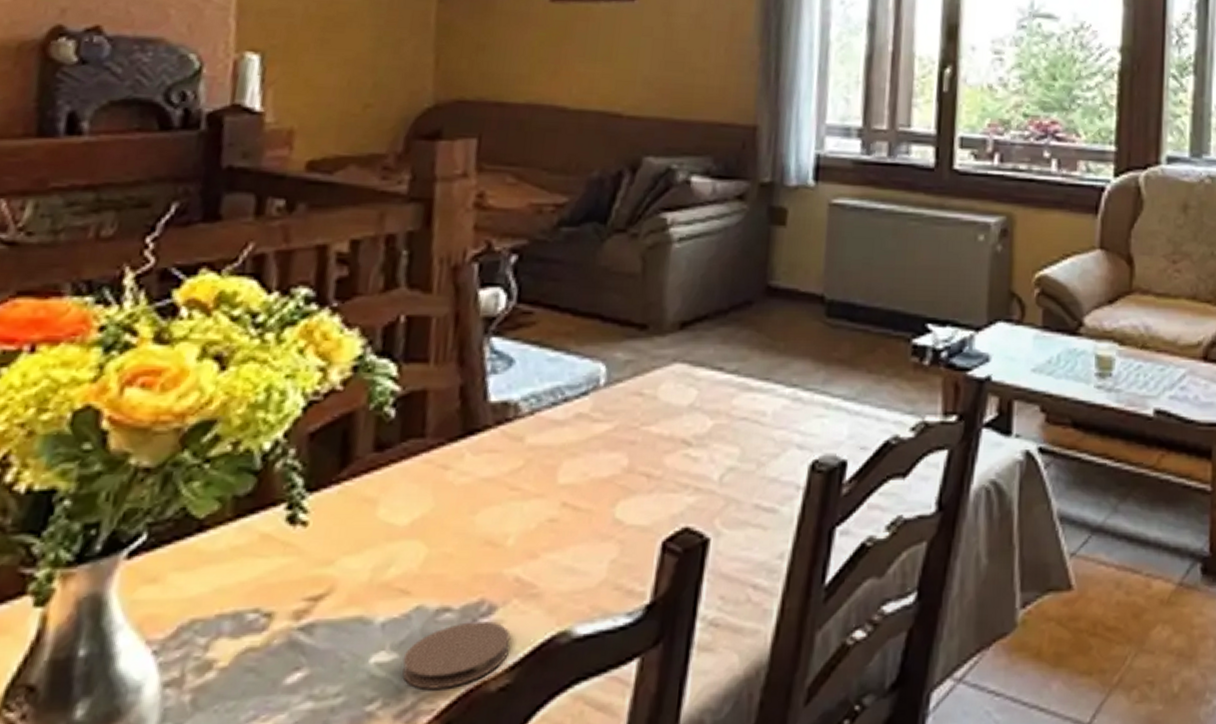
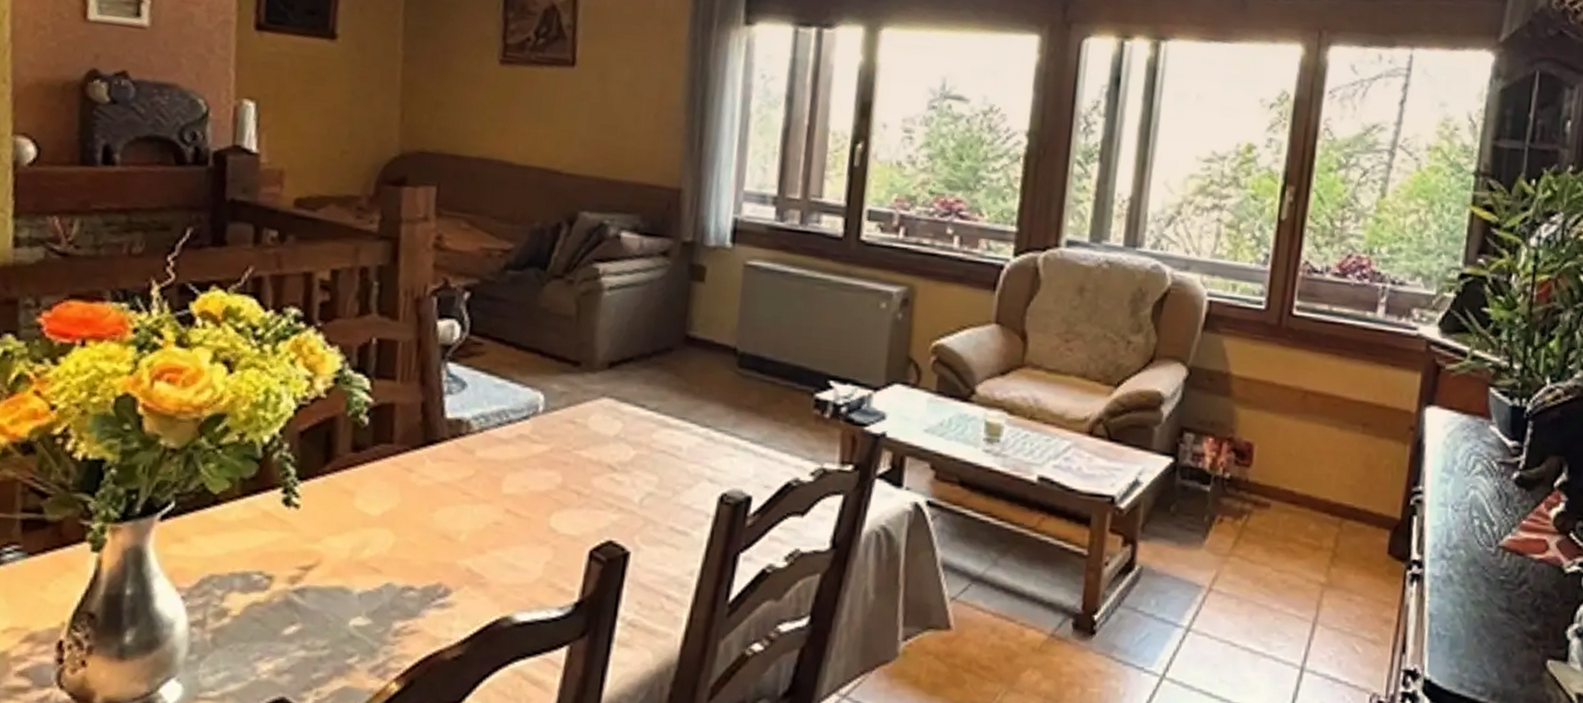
coaster: present [402,621,511,689] -> none [375,600,463,653]

